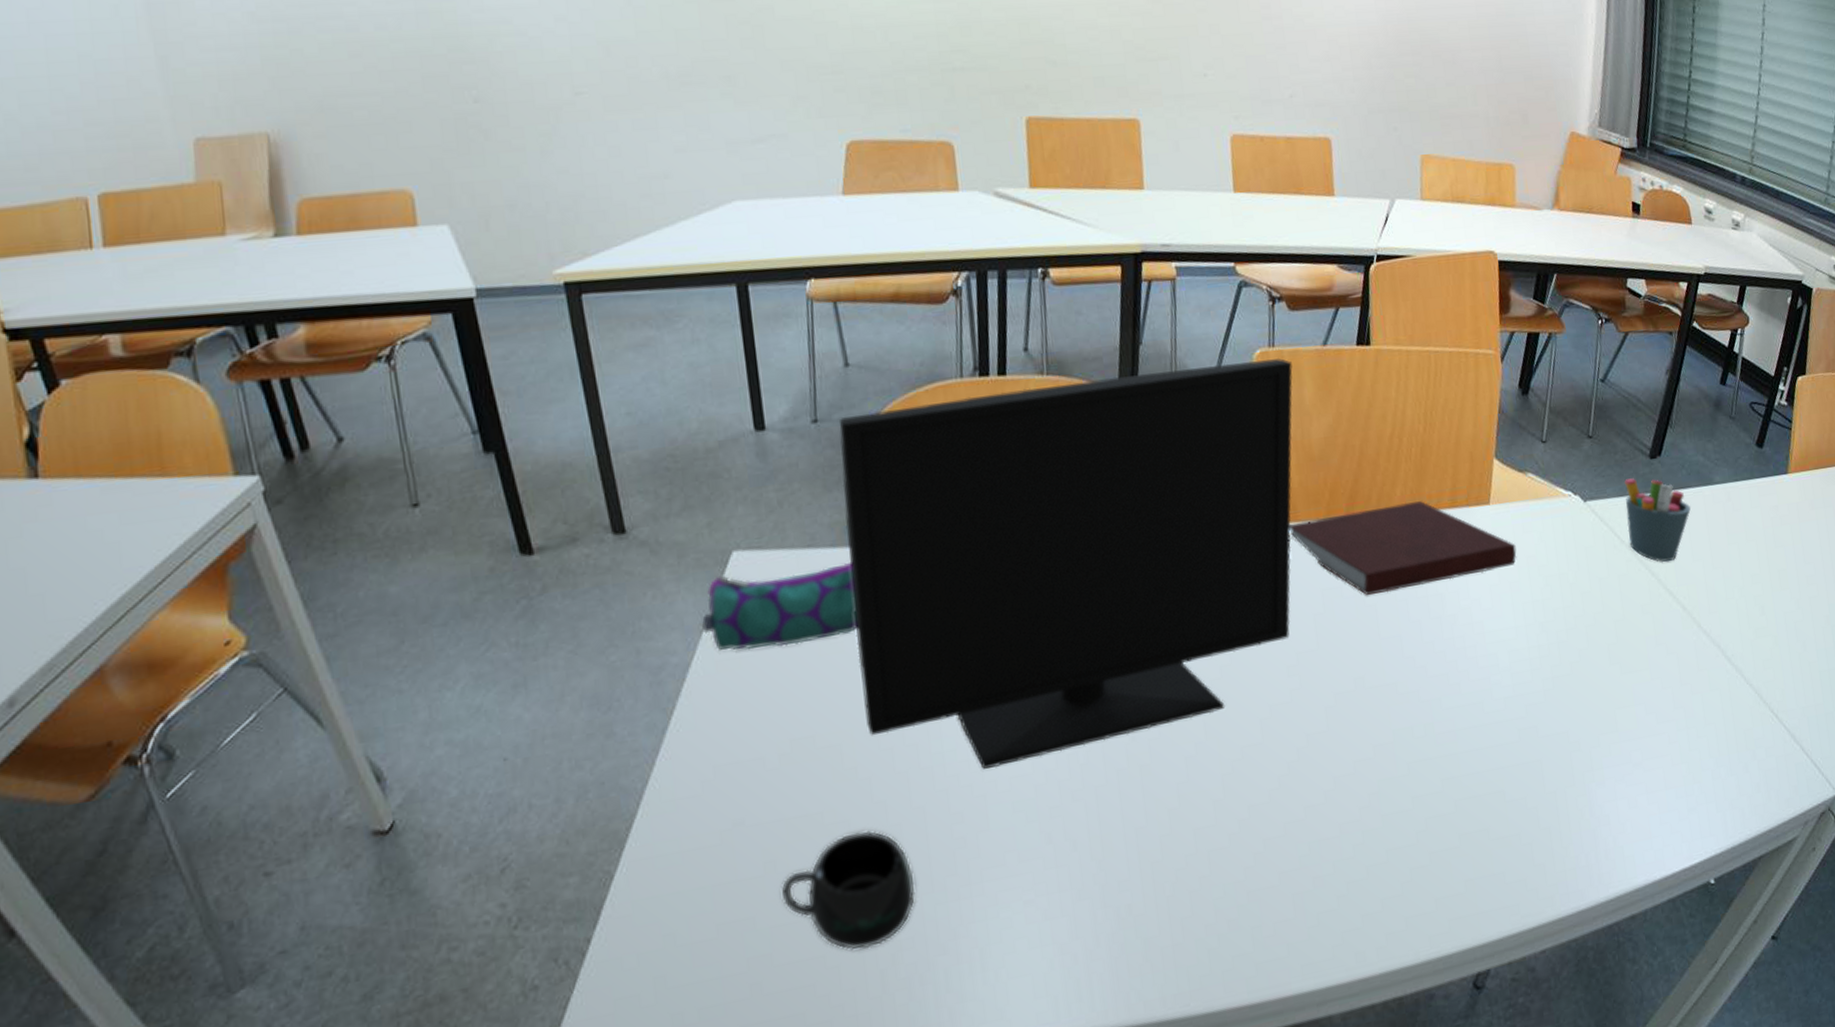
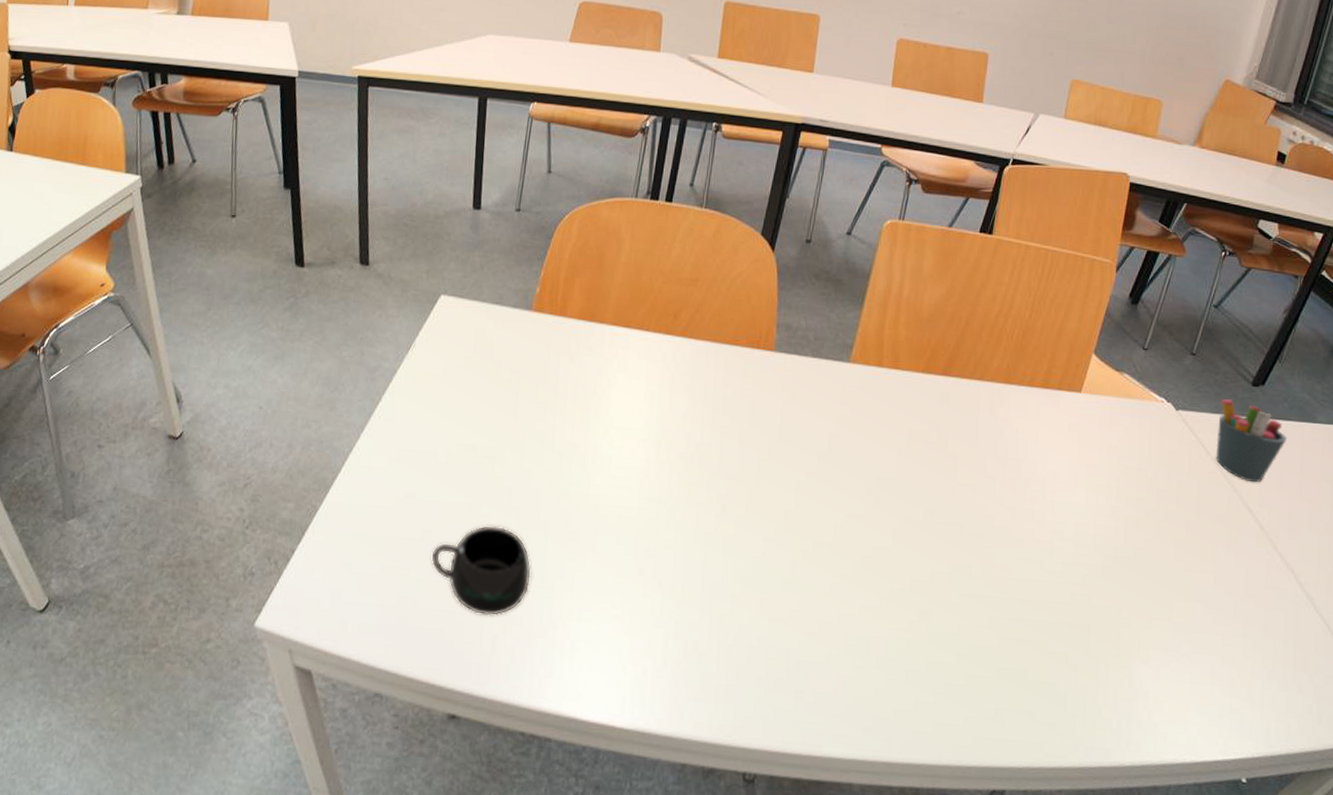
pencil case: present [701,561,858,651] -> none [409,311,526,375]
monitor: present [839,357,1293,769] -> none [516,211,917,509]
notebook: present [1288,501,1517,596] -> none [889,369,1100,451]

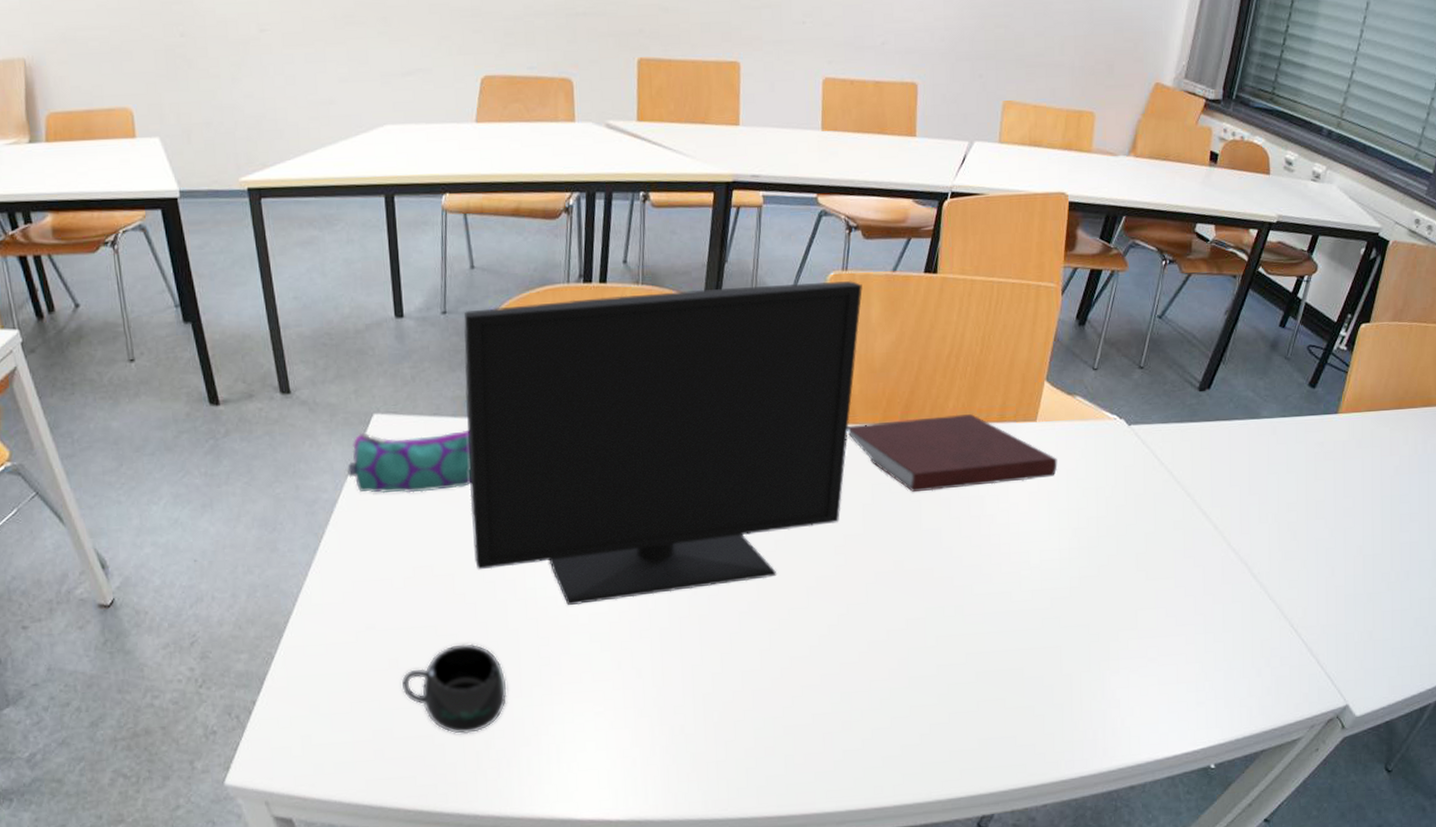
pencil case: none [409,311,526,375] -> present [347,429,471,493]
monitor: none [516,211,917,509] -> present [464,280,863,606]
notebook: none [889,369,1100,451] -> present [847,414,1058,493]
pen holder: present [1215,399,1286,483] -> none [1168,407,1234,486]

